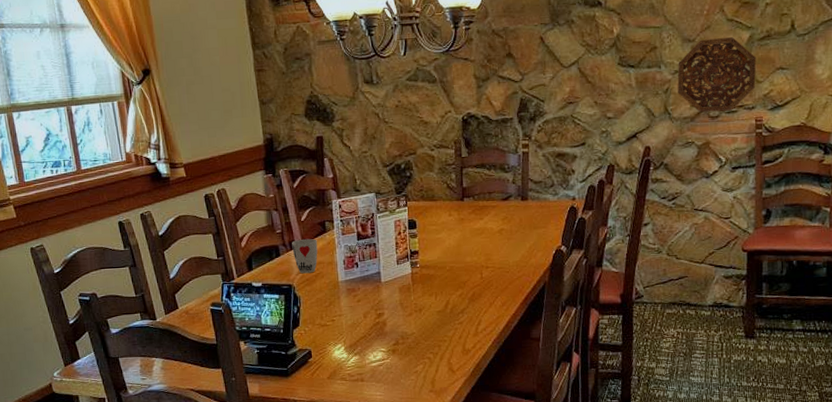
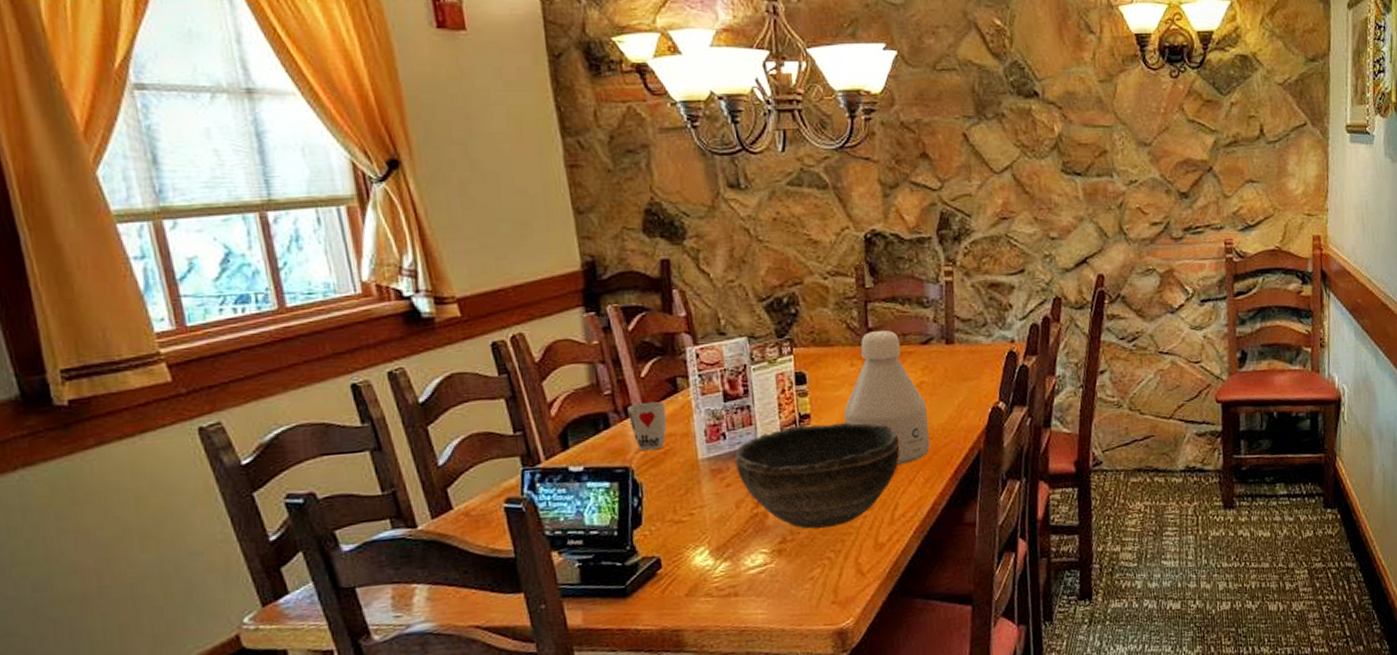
bowl: none [364,258,485,336] -> present [734,422,901,529]
bottle: none [443,189,507,291] -> present [844,330,931,465]
decorative platter: present [677,37,757,113] -> none [1132,142,1223,233]

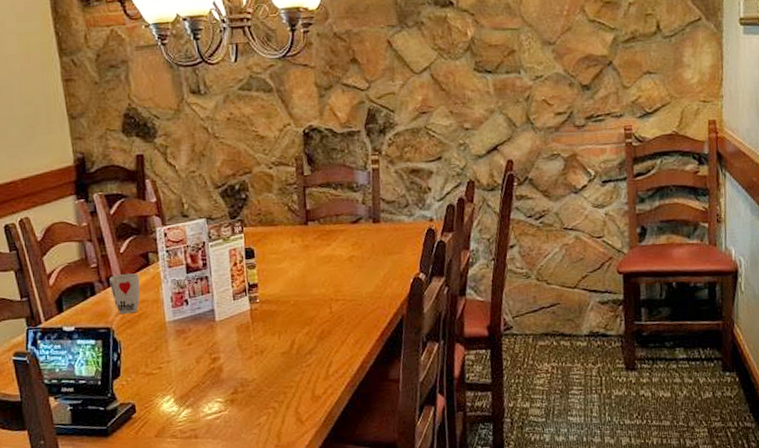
bowl: present [734,422,901,529] -> none [195,291,335,382]
bottle: present [844,330,931,465] -> none [286,212,360,328]

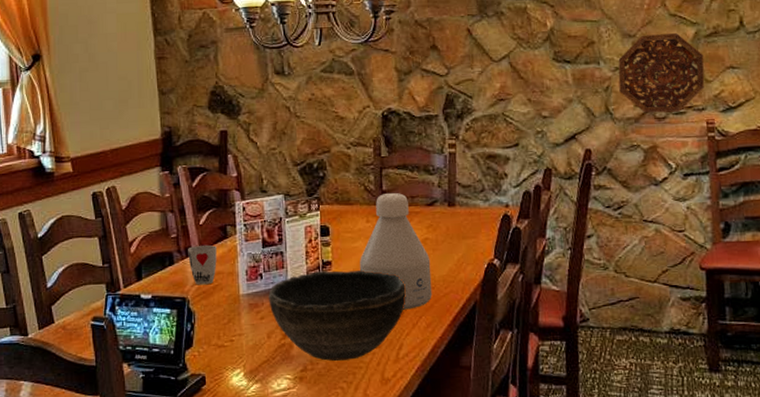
bowl: none [195,291,335,382] -> present [268,270,407,361]
bottle: none [286,212,360,328] -> present [360,193,433,310]
decorative platter: none [538,39,623,122] -> present [618,33,705,113]

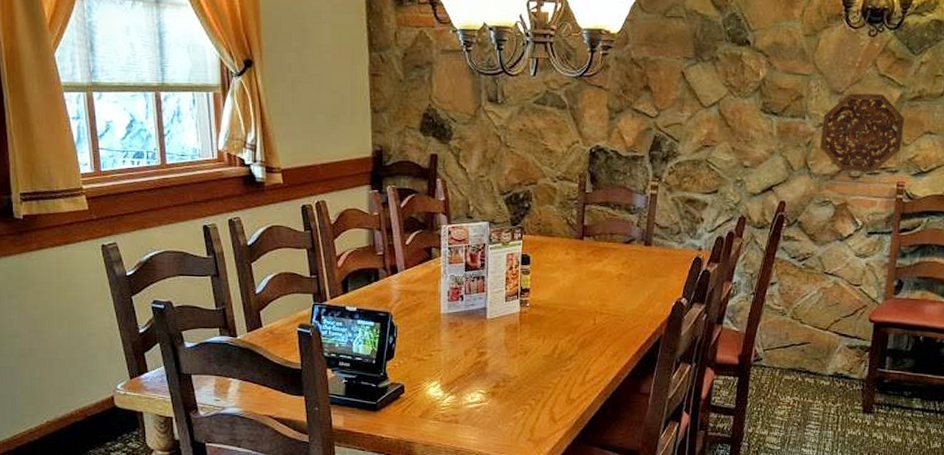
cup: present [188,244,217,285] -> none [393,264,421,302]
bowl: present [268,270,407,361] -> none [468,297,598,380]
bottle: present [360,193,433,310] -> none [556,229,623,339]

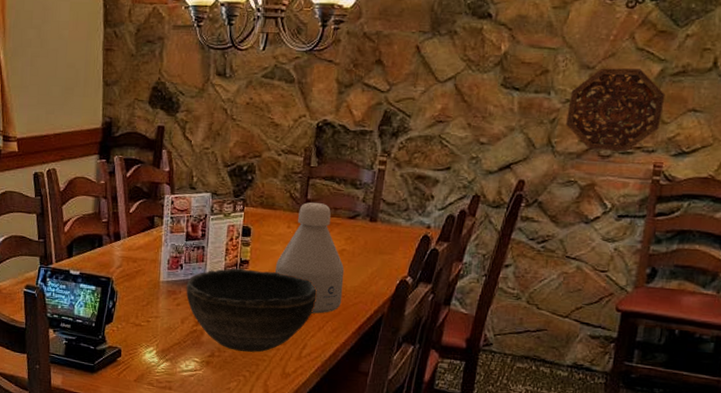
bowl: none [468,297,598,380] -> present [186,268,318,352]
bottle: none [556,229,623,339] -> present [276,202,345,314]

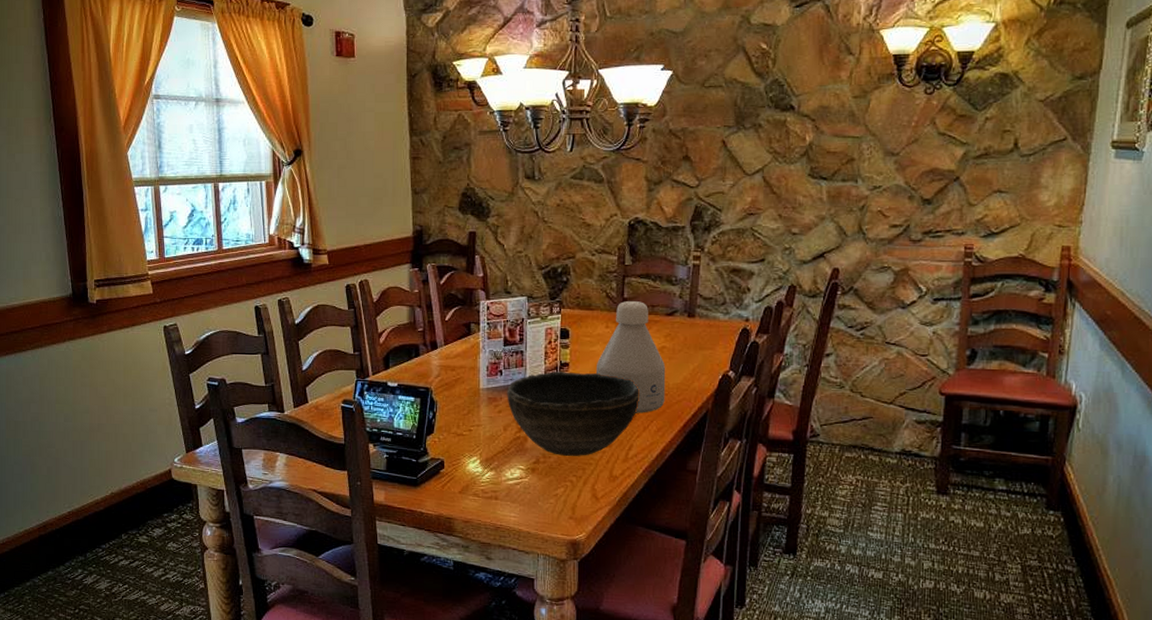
decorative platter: present [566,68,666,152] -> none [875,153,970,235]

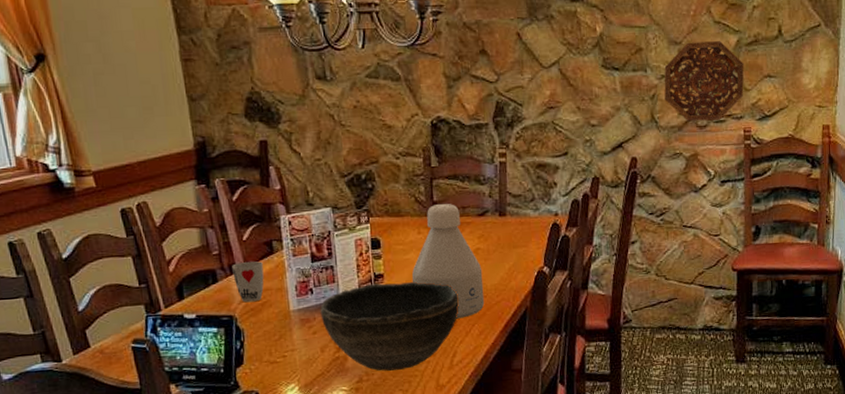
cup: none [433,340,460,377] -> present [232,261,264,303]
decorative platter: none [875,153,970,235] -> present [664,41,744,122]

